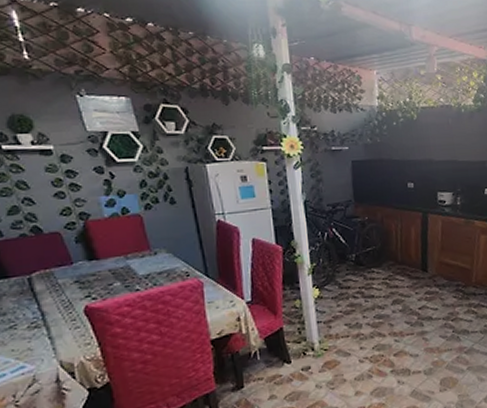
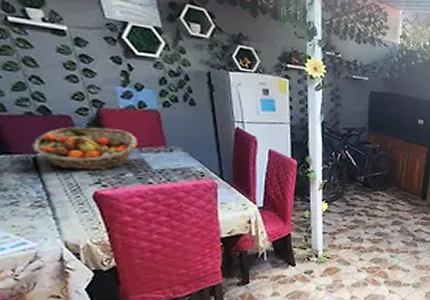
fruit basket: none [26,239,123,287] -> present [32,127,137,170]

